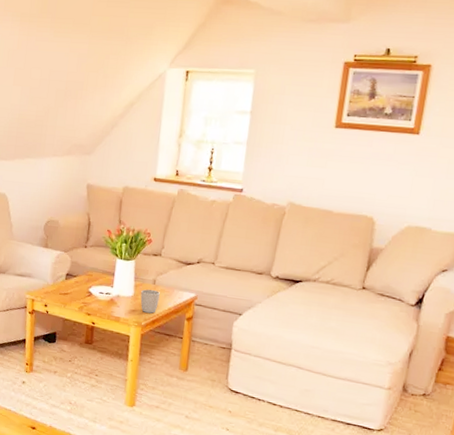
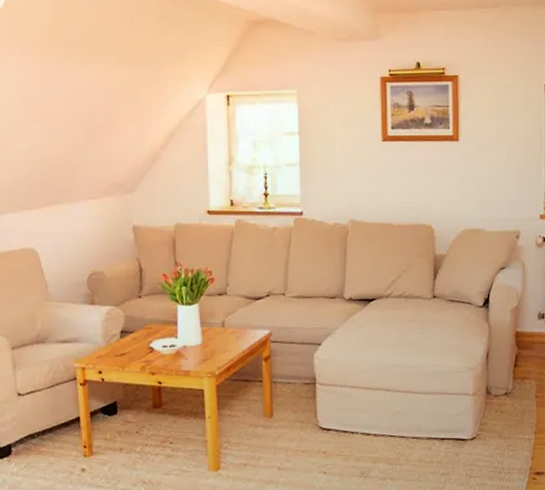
cup: present [140,289,160,314] -> none [210,334,231,360]

